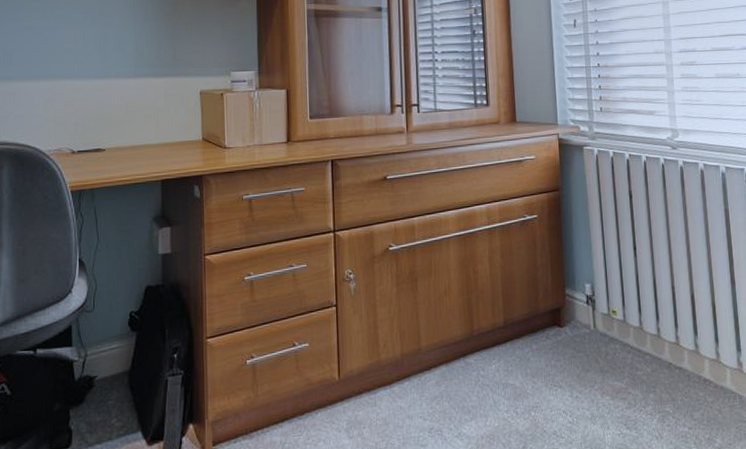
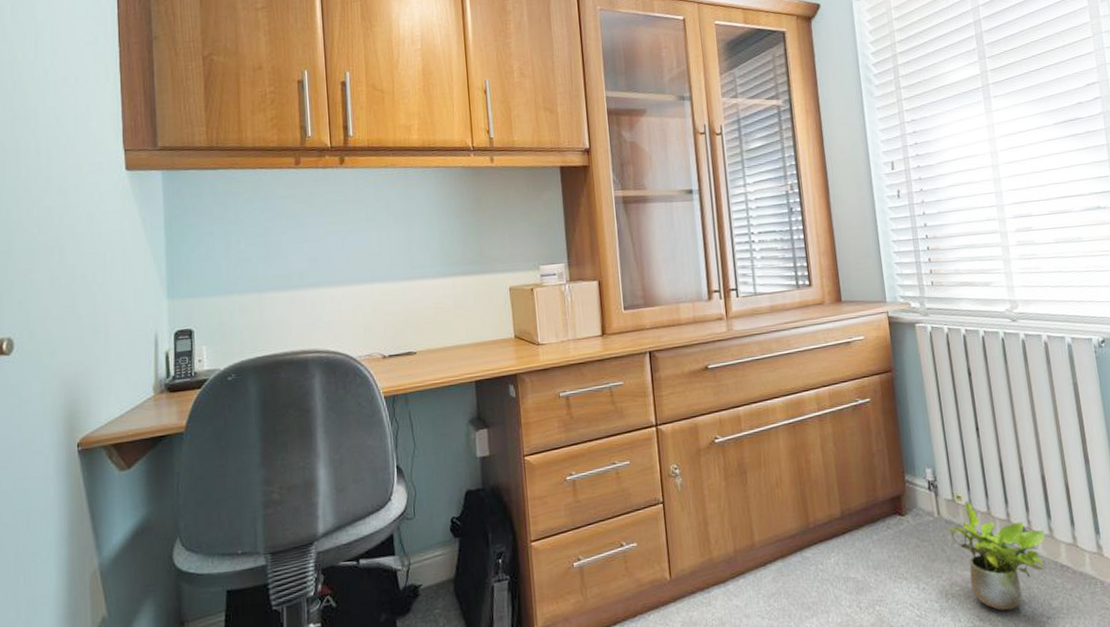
potted plant: none [603,315,692,421] -> present [948,500,1048,611]

